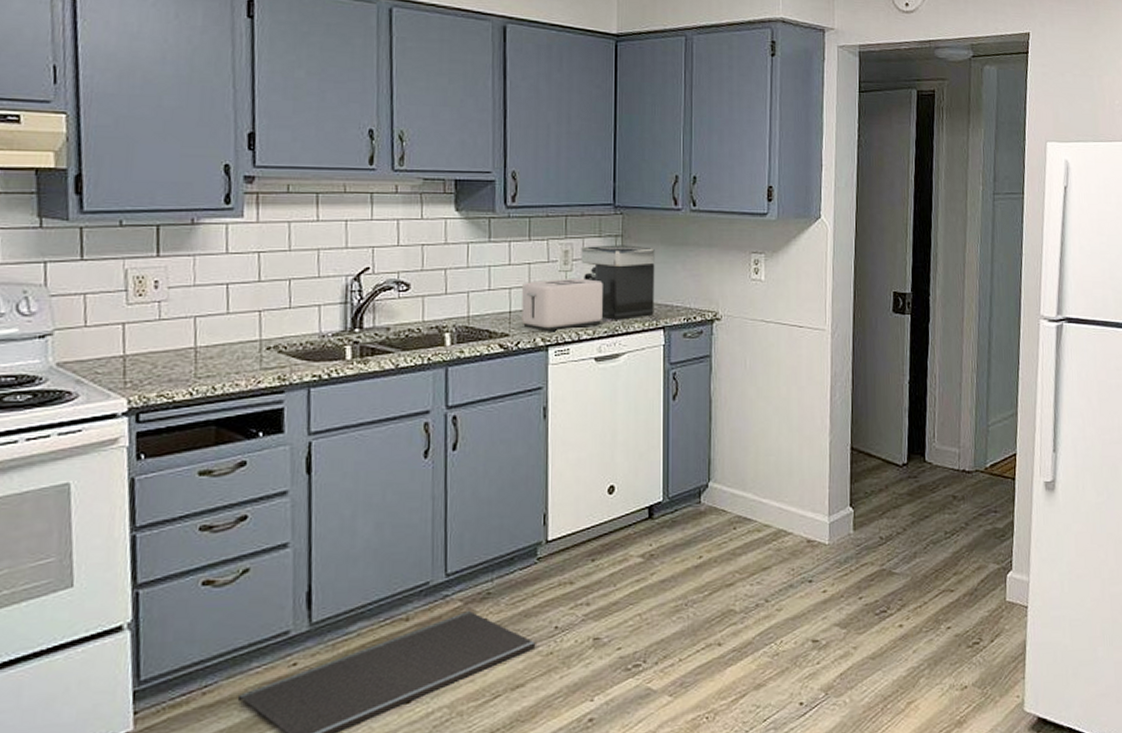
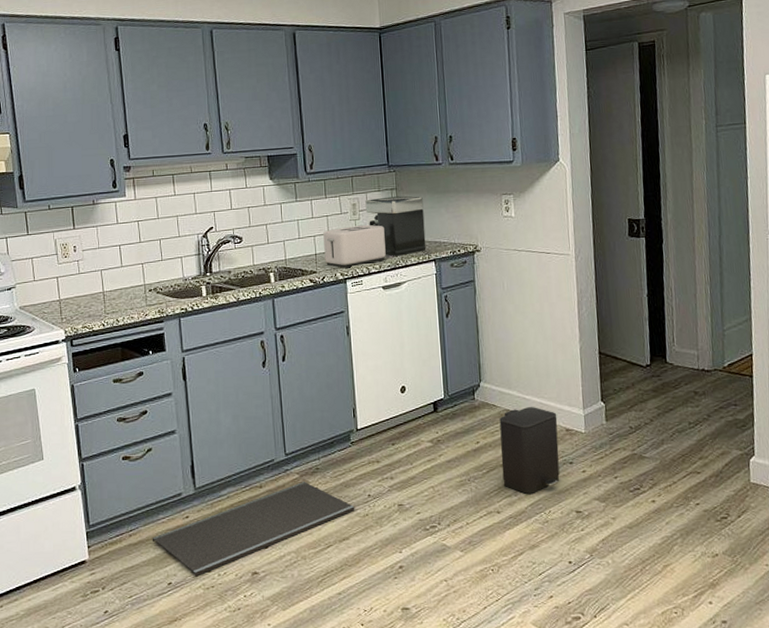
pedal bin: none [728,513,798,622] -> present [499,407,560,495]

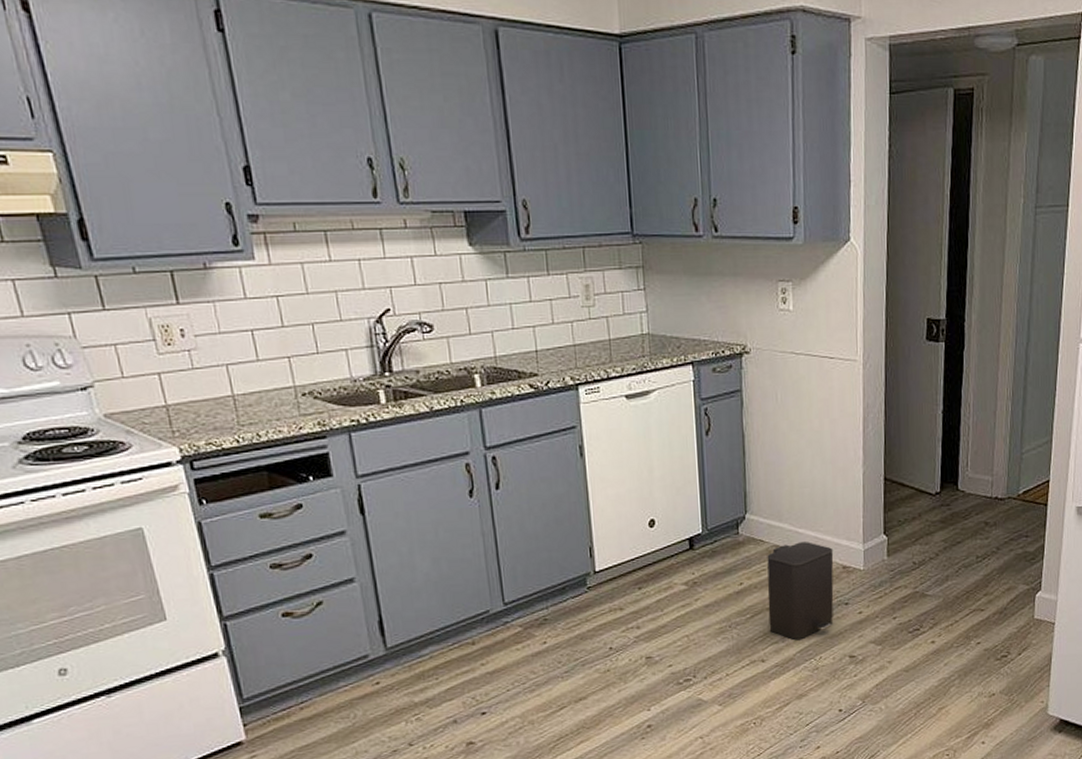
door mat: present [152,482,355,577] -> none [331,635,594,752]
toaster: present [323,224,386,268] -> none [546,313,630,371]
coffee maker: present [365,195,426,257] -> none [602,276,682,358]

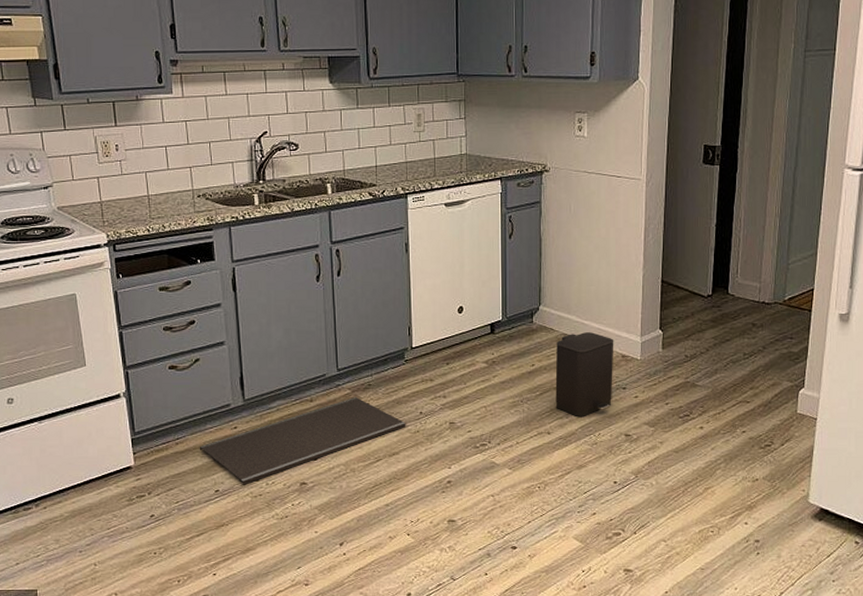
door mat: none [331,635,594,752] -> present [199,397,406,485]

